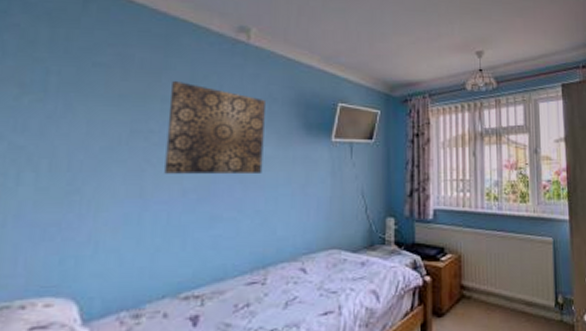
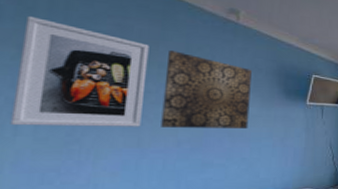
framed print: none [12,50,152,175] -> present [10,15,150,127]

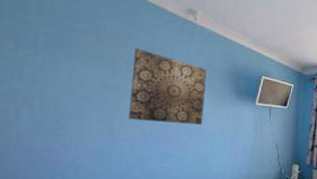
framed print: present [10,15,150,127] -> none [12,14,119,118]

